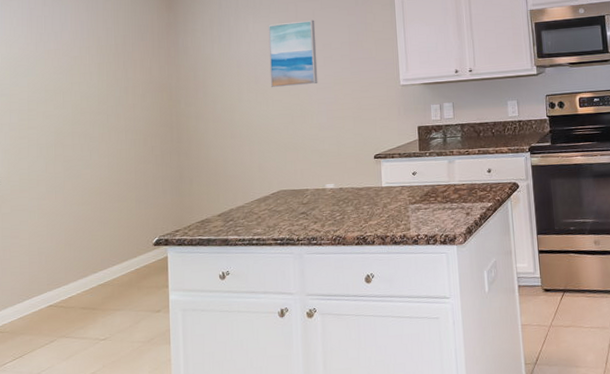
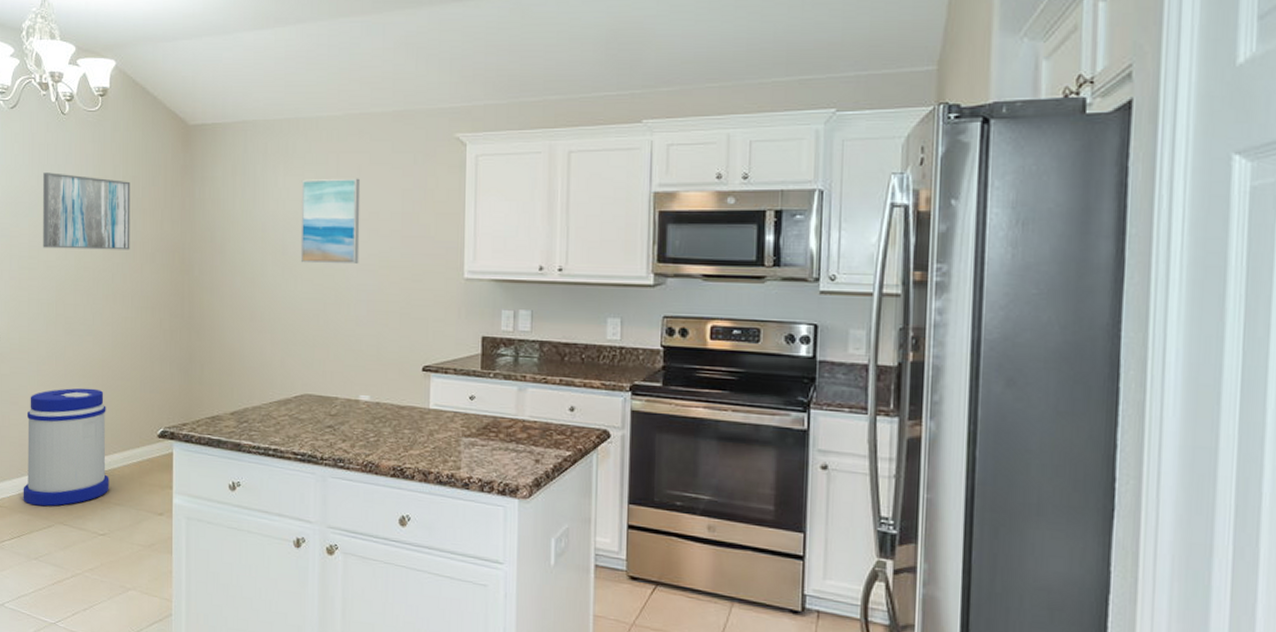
trash can: none [24,213,109,326] -> present [23,388,109,507]
wall art: none [41,38,123,101] -> present [43,172,131,250]

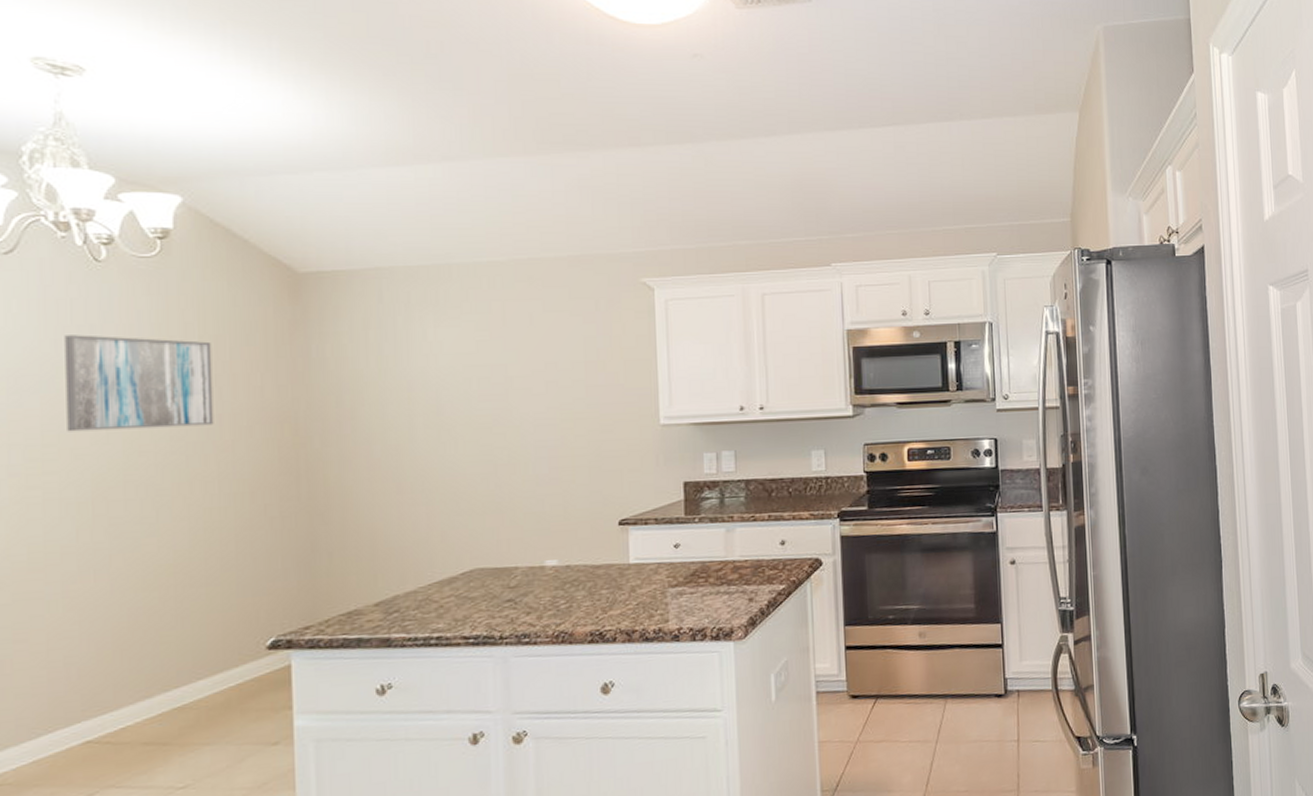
trash can: present [23,388,109,507] -> none [40,602,192,773]
wall art: present [300,178,361,265] -> none [458,327,536,423]

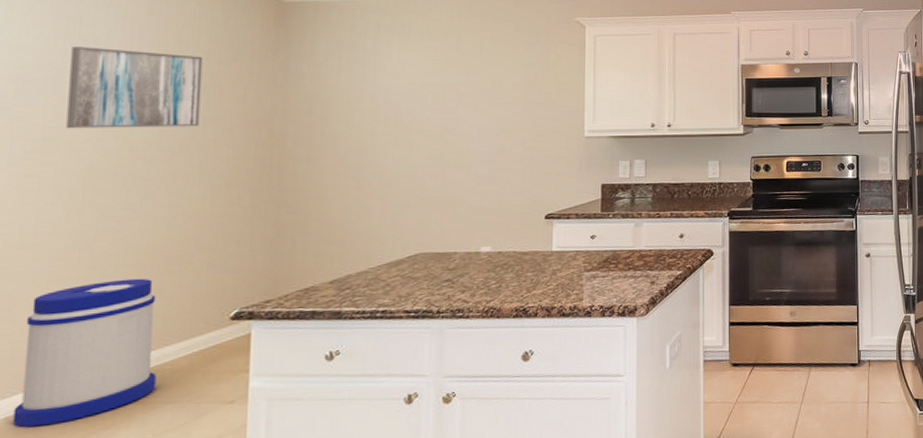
trash can: none [40,602,192,773] -> present [12,278,157,428]

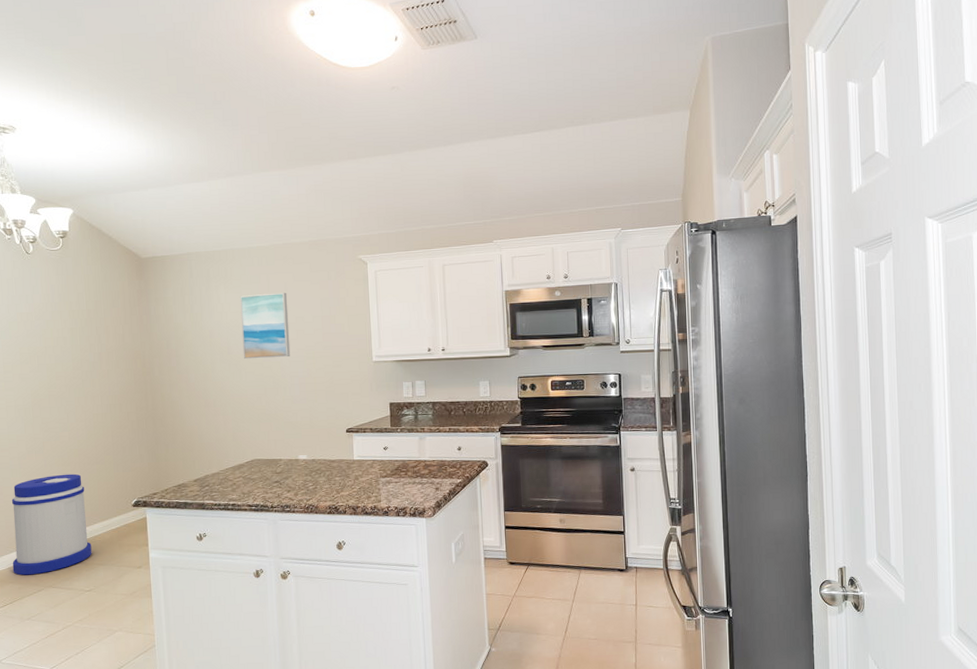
wall art: present [66,46,203,129] -> none [13,301,97,364]
wall art: none [416,53,482,131] -> present [240,292,291,360]

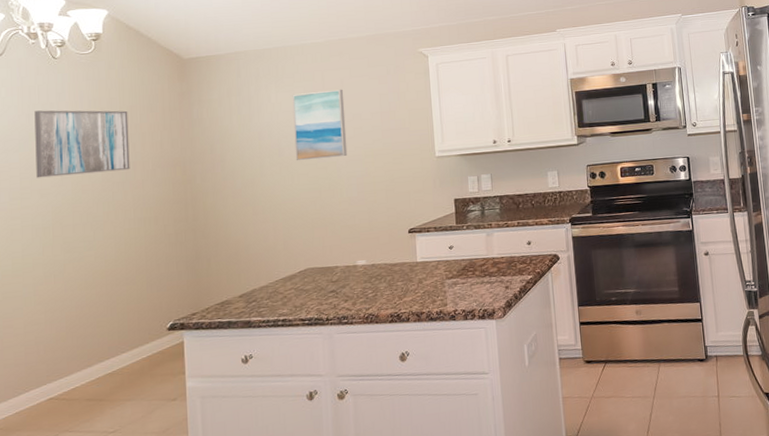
trash can: present [11,473,92,576] -> none [21,297,118,421]
wall art: none [13,301,97,364] -> present [34,110,130,178]

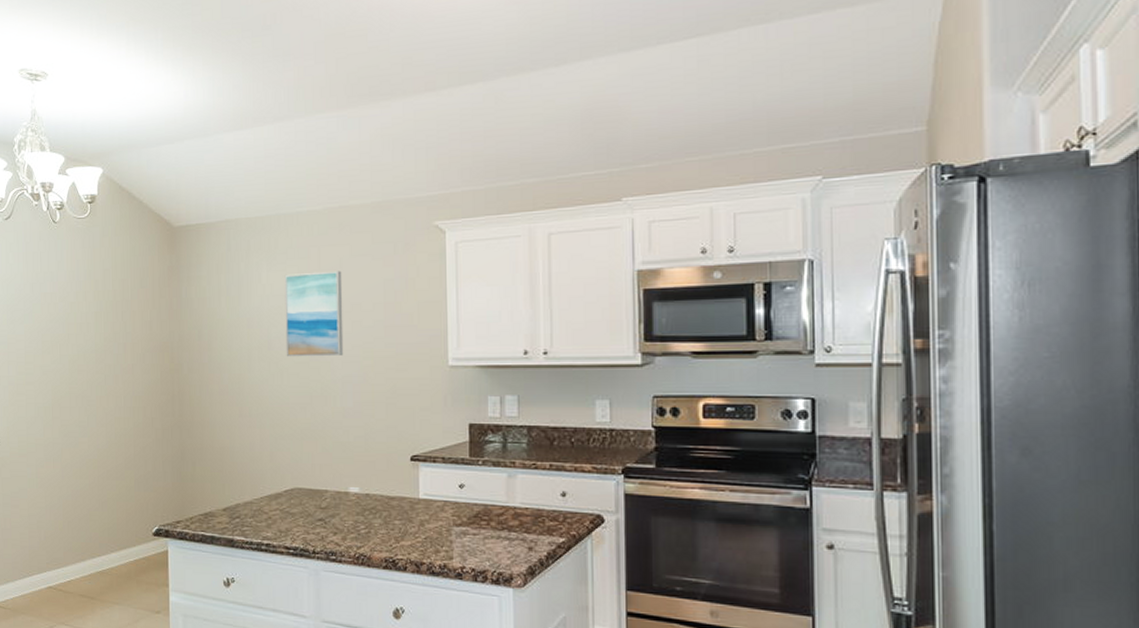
wall art: present [34,110,130,178] -> none [37,279,121,353]

